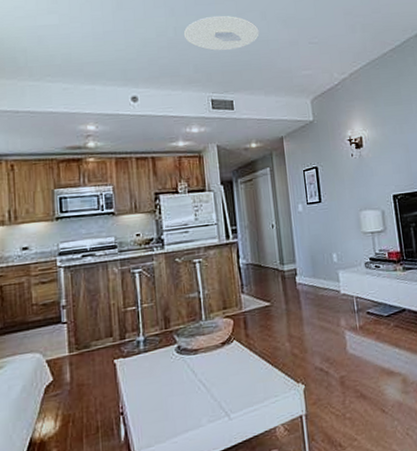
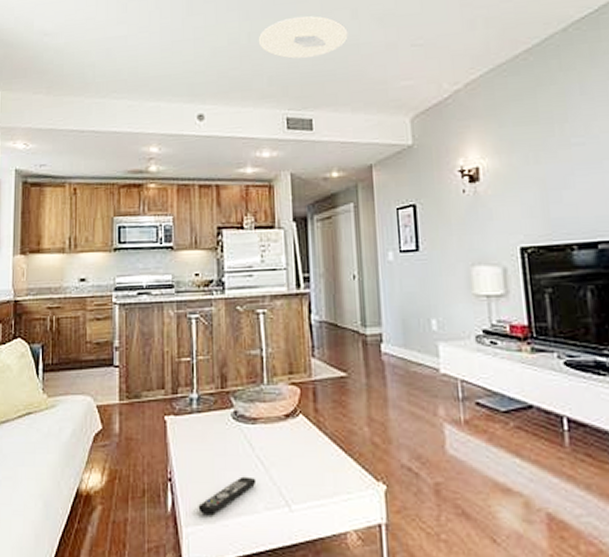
remote control: none [149,398,200,437] -> present [198,476,257,516]

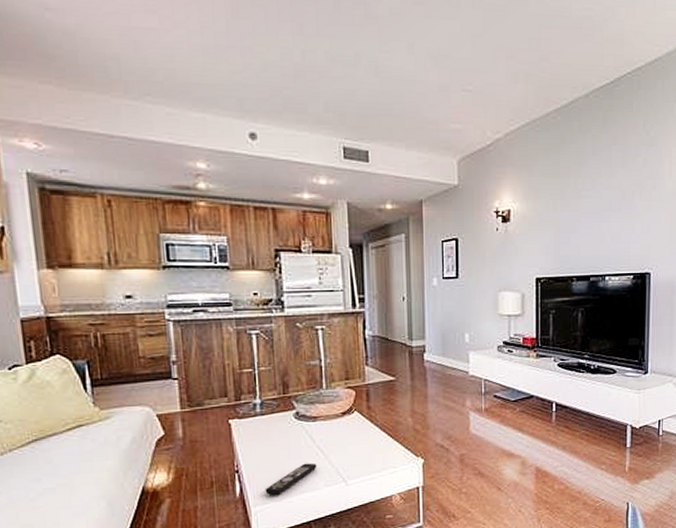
ceiling light: present [259,16,348,59] -> none [314,40,404,88]

